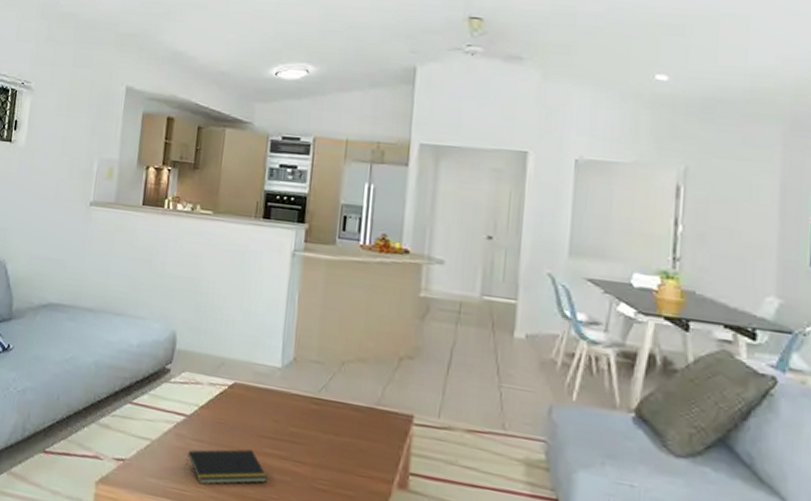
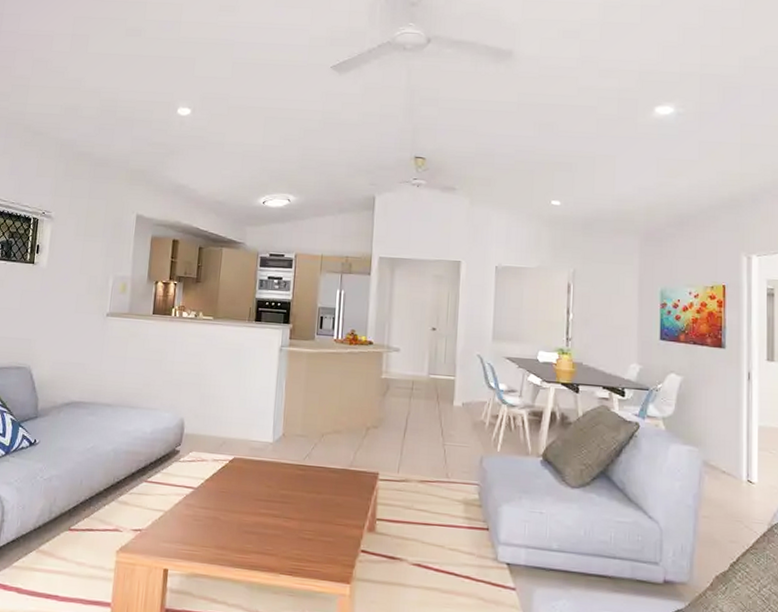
notepad: present [185,449,267,485] -> none [194,511,263,544]

